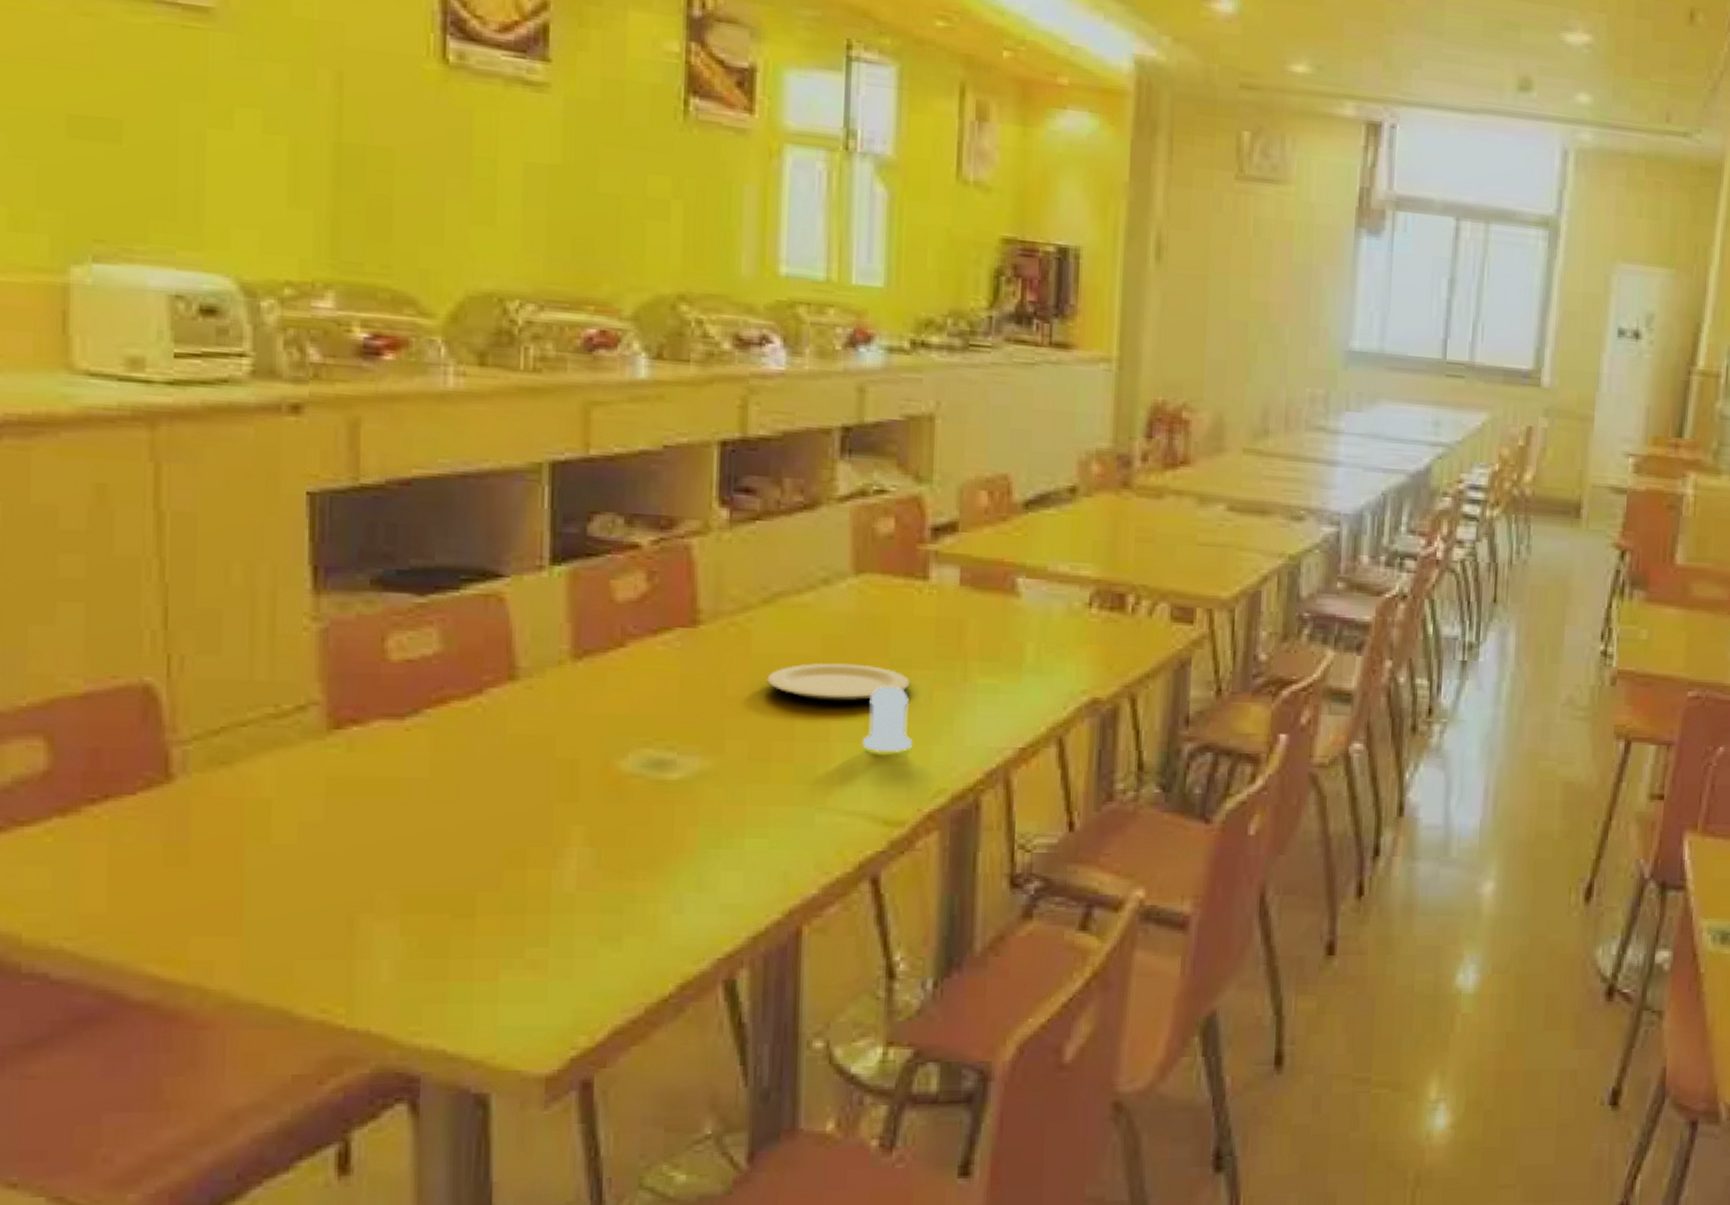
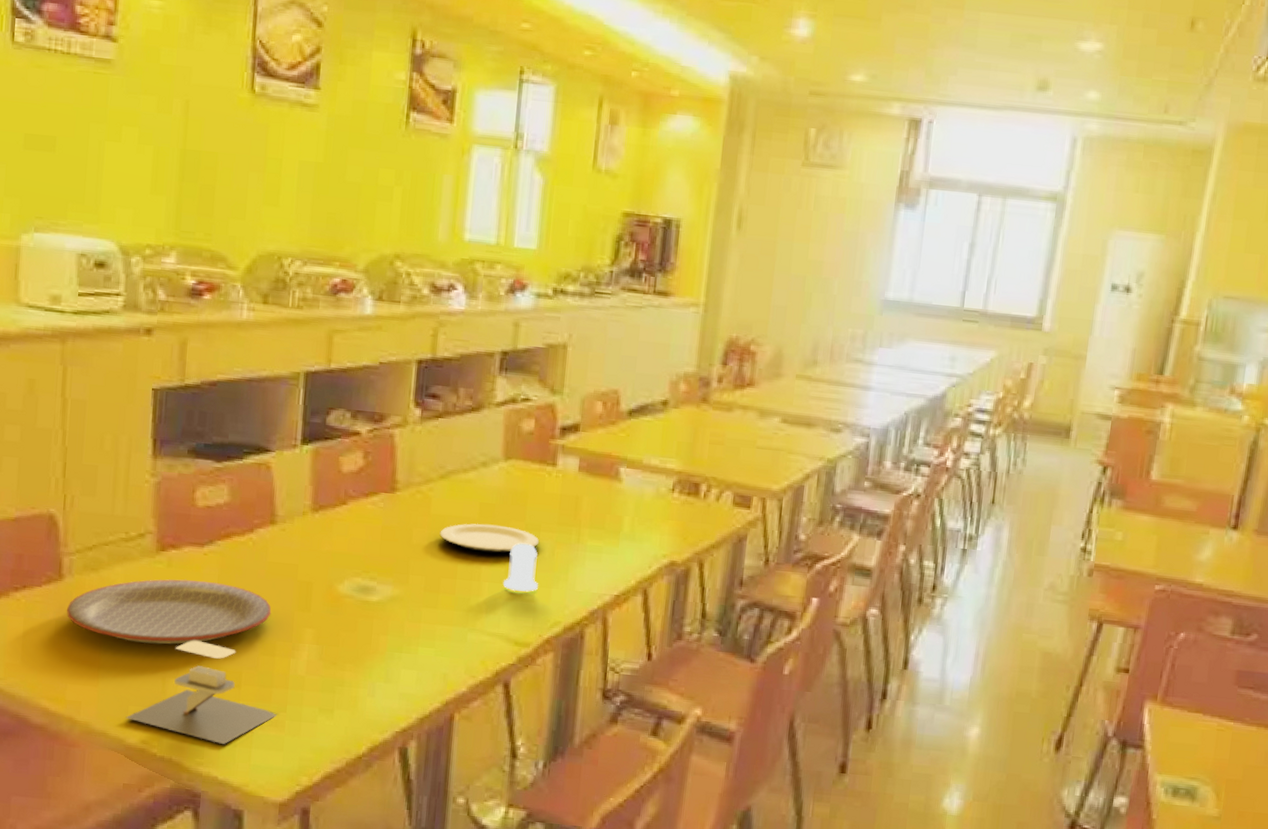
plate: none [180,767,518,866] -> present [66,579,272,645]
napkin holder: none [290,855,534,1003] -> present [125,640,276,745]

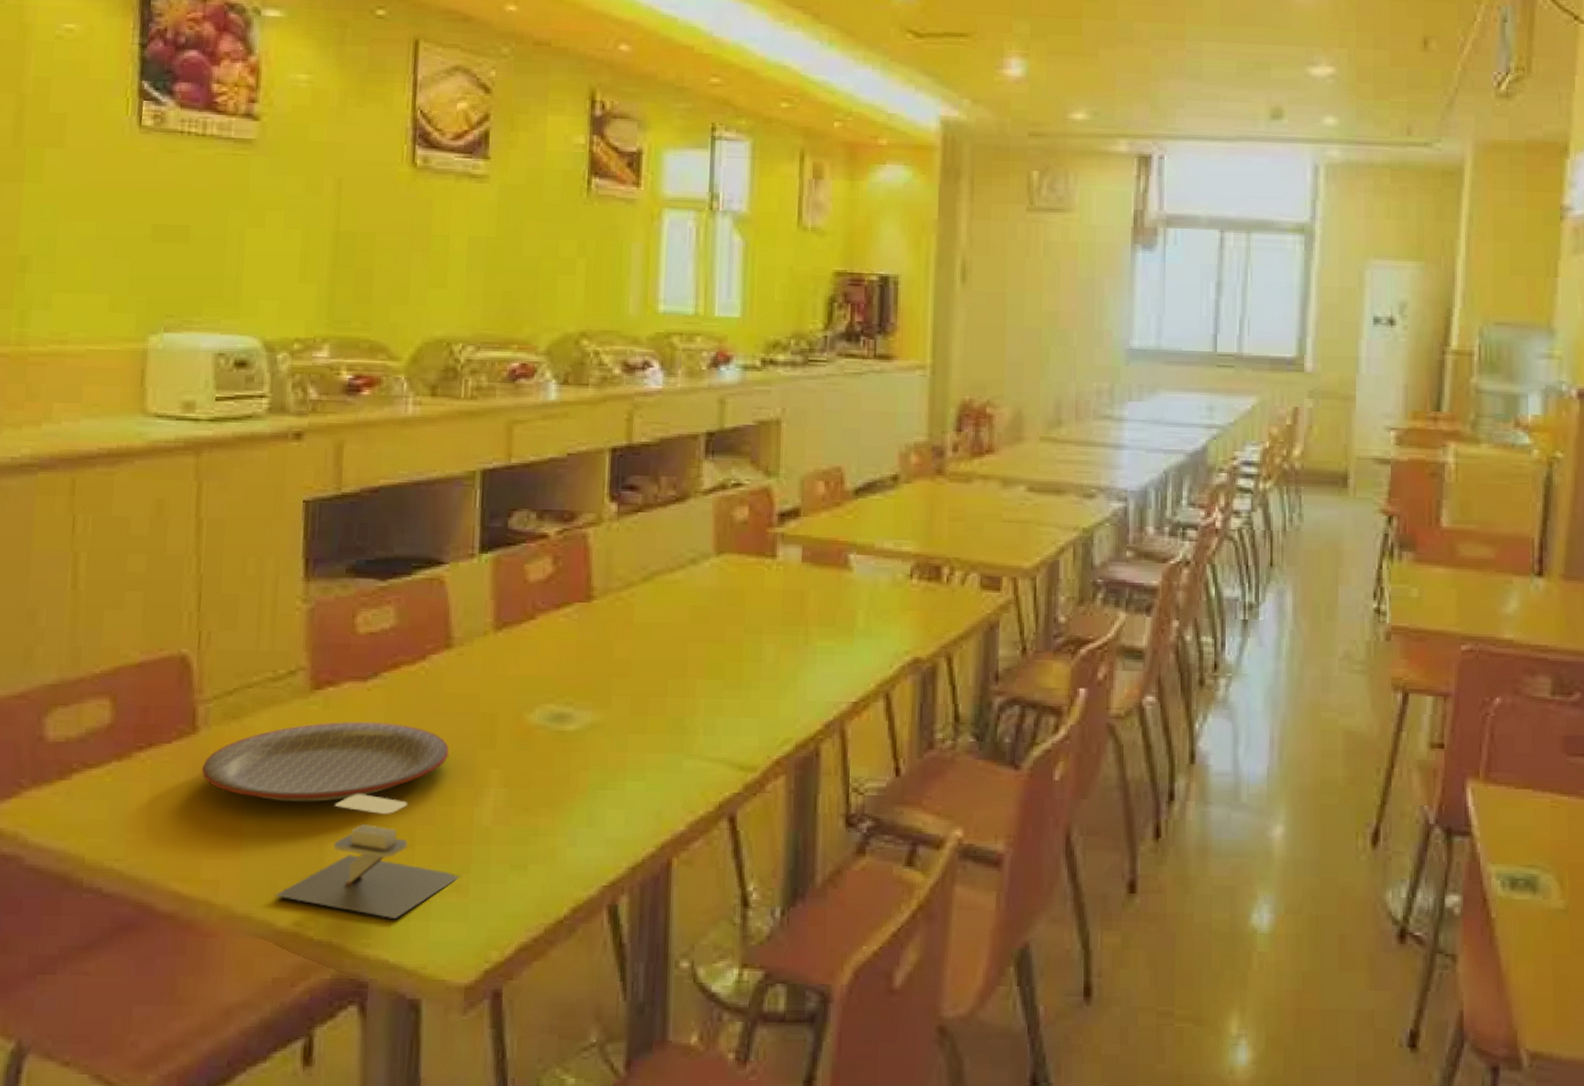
plate: present [439,523,540,553] -> none [645,630,762,664]
salt shaker: present [503,543,538,592] -> none [721,650,763,706]

